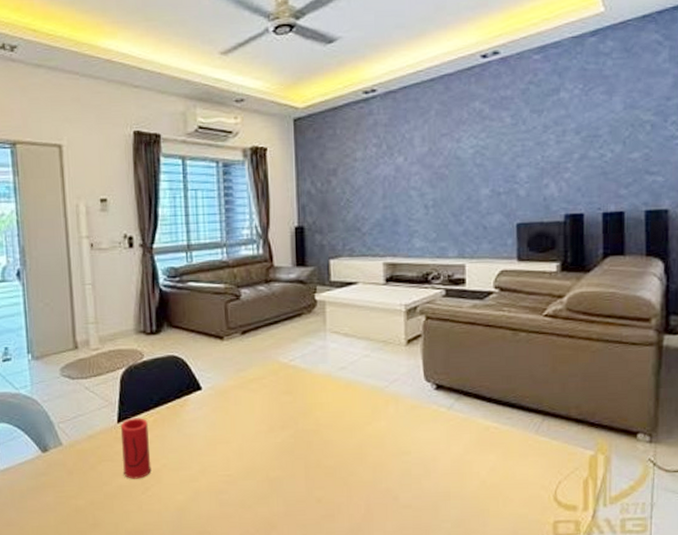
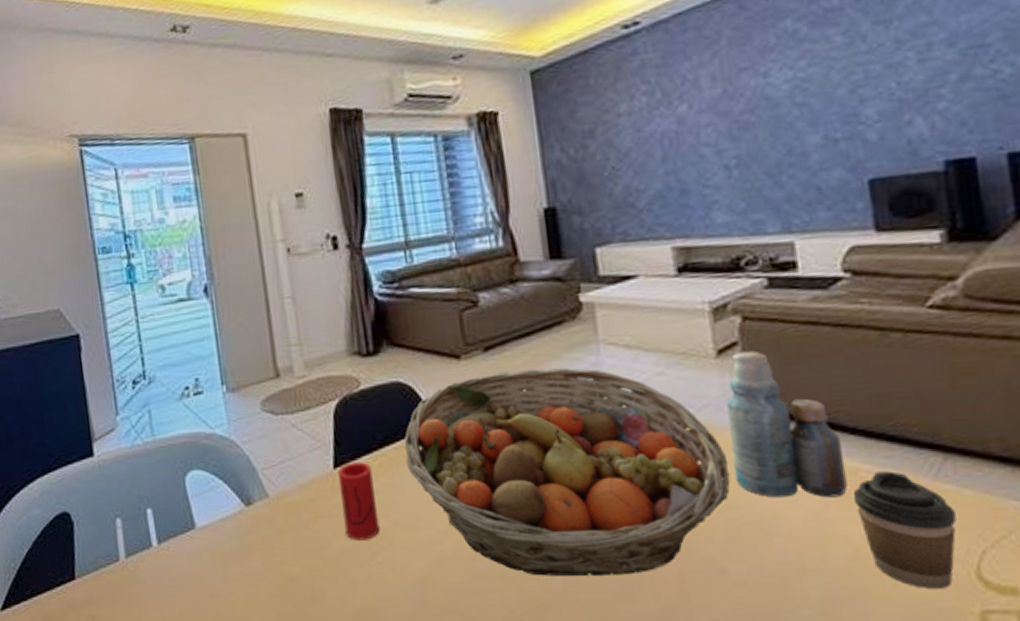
fruit basket: none [175,349,407,504] -> present [404,367,731,577]
bottle: none [410,341,482,446] -> present [727,350,848,498]
coffee cup: none [484,428,546,507] -> present [852,471,956,589]

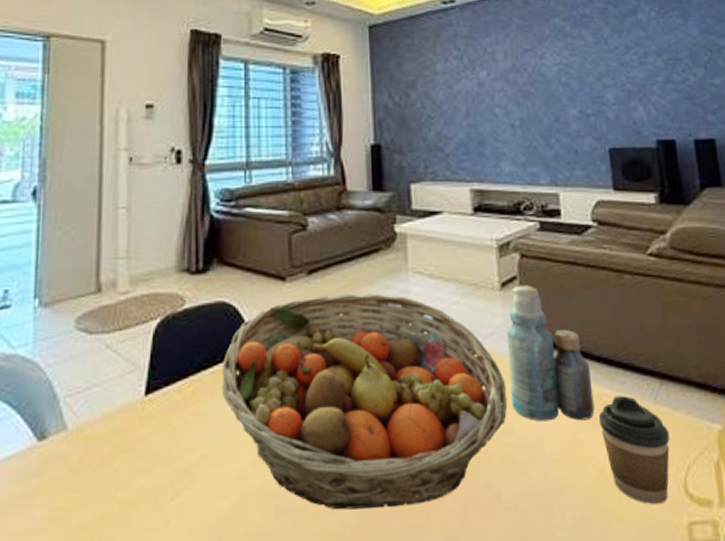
cup: present [337,462,380,541] -> none [147,388,186,479]

